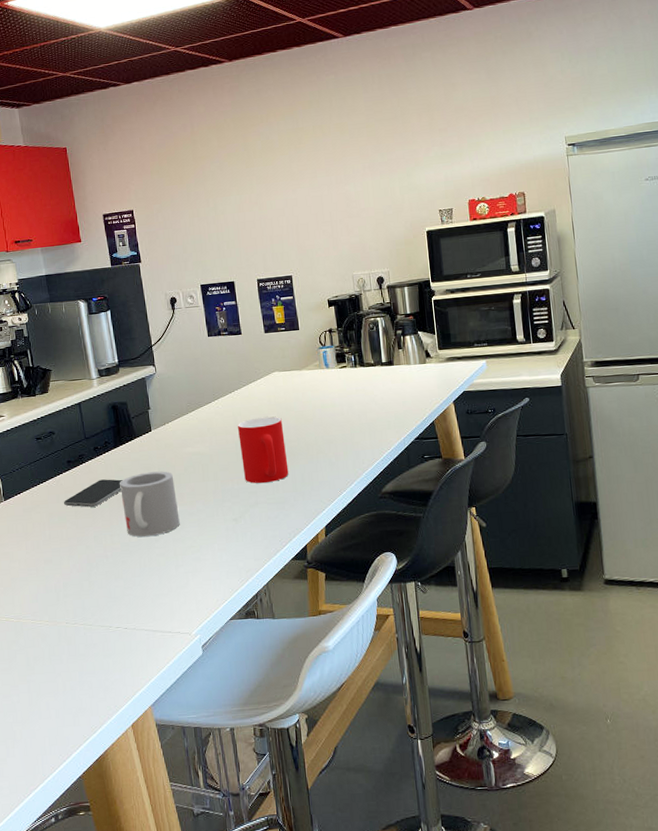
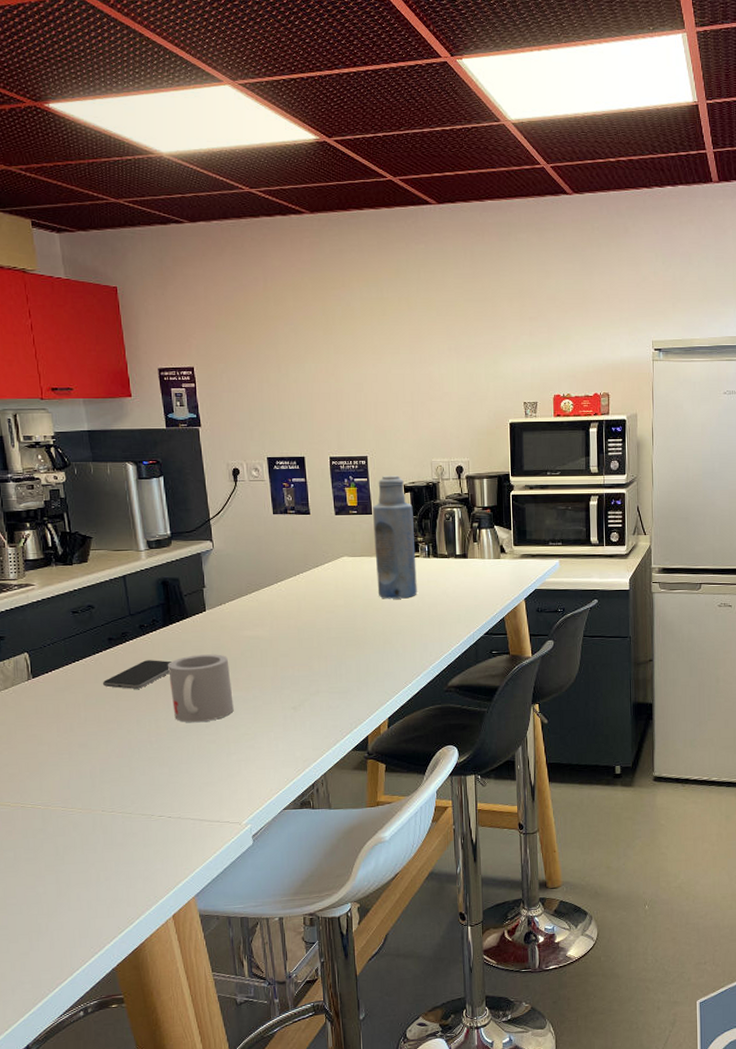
cup: present [238,416,289,484] -> none [301,603,353,672]
bottle: none [299,291,347,410] -> present [372,476,417,599]

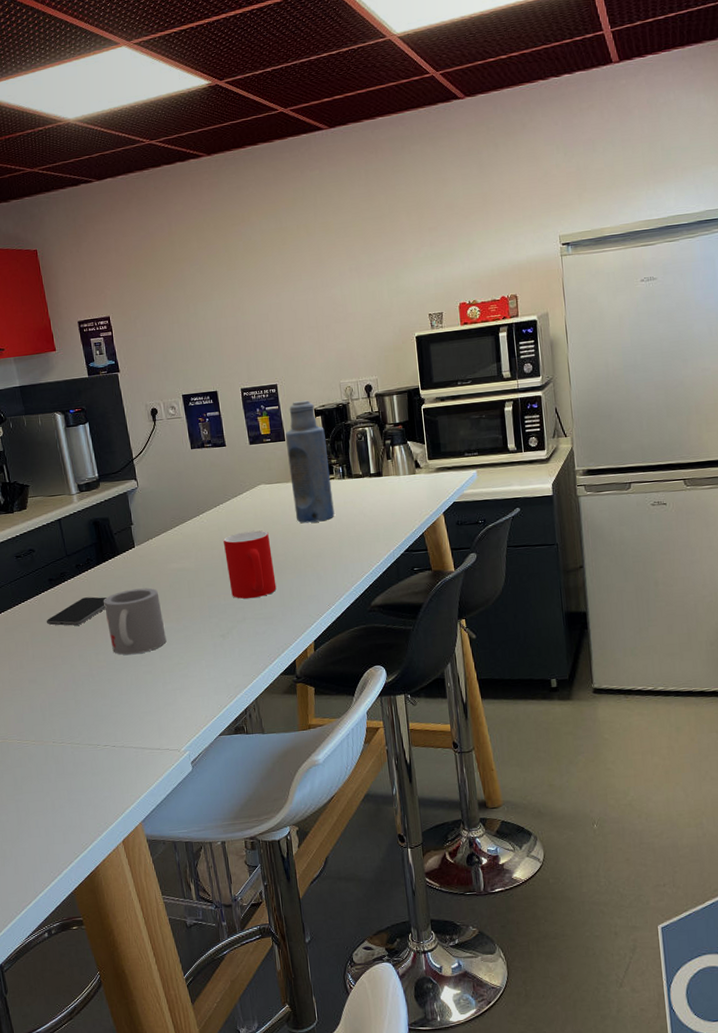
cup: none [301,603,353,672] -> present [223,530,277,599]

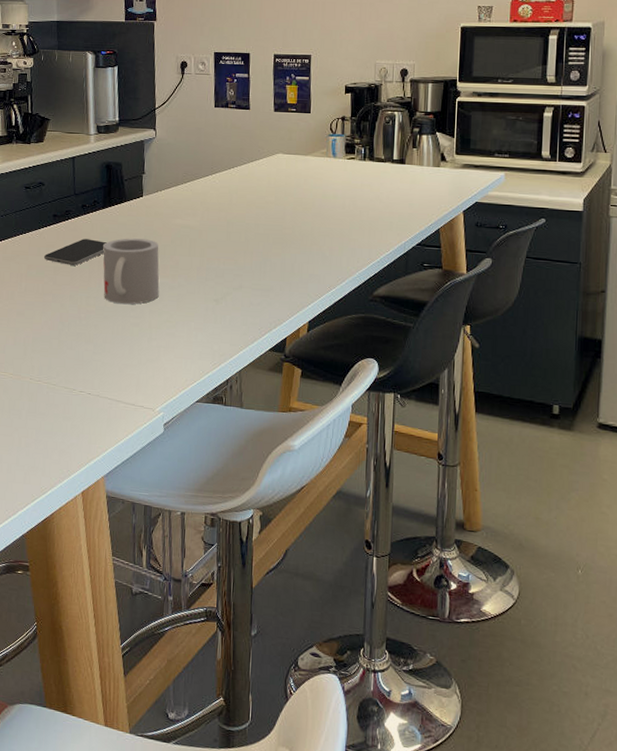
cup: present [223,530,277,599] -> none [231,198,280,268]
bottle: present [285,400,335,523] -> none [309,75,353,201]

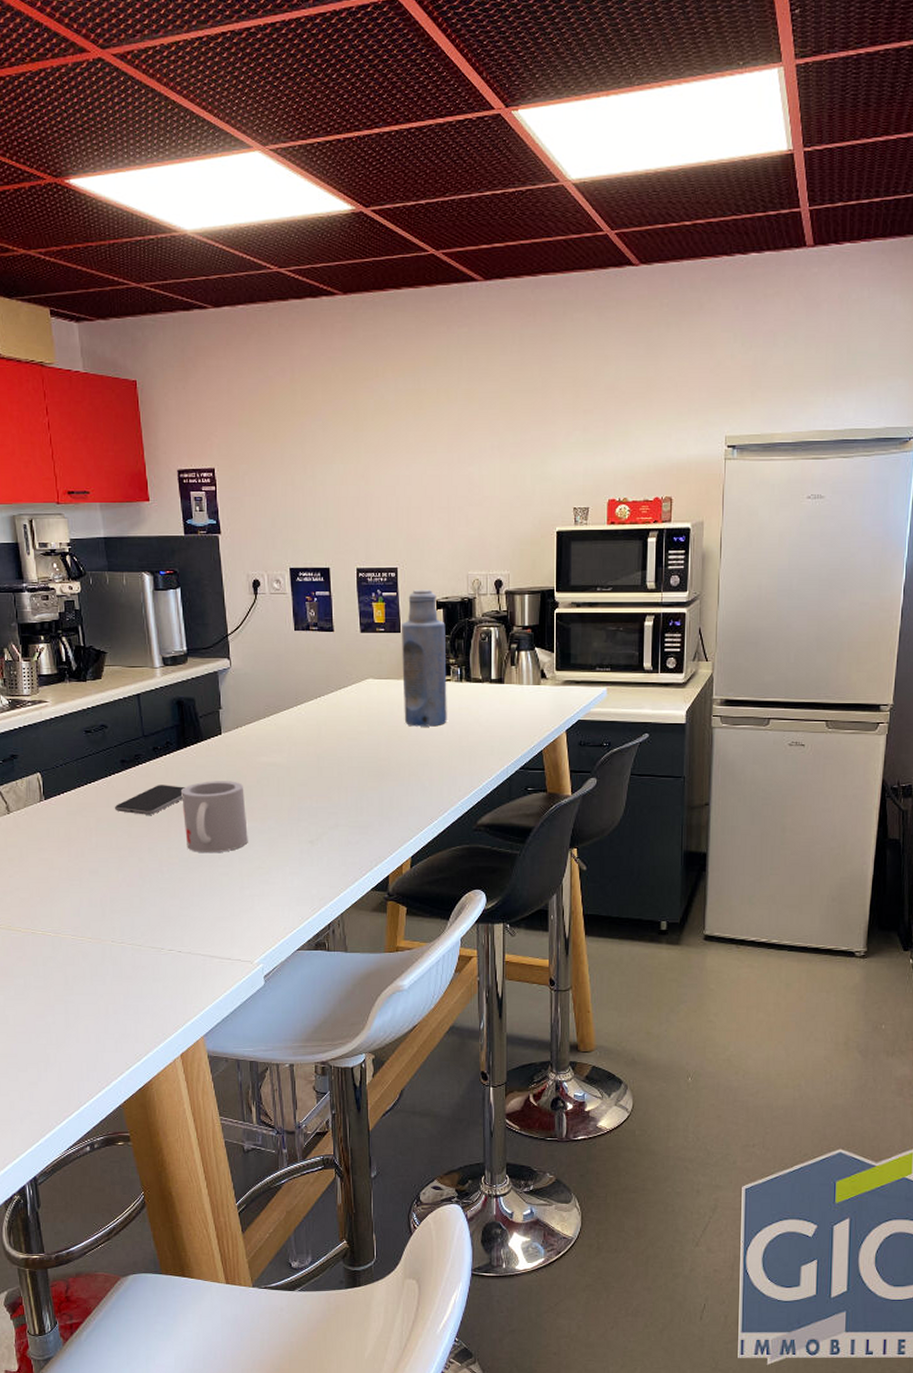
bottle: none [309,75,353,201] -> present [401,590,447,727]

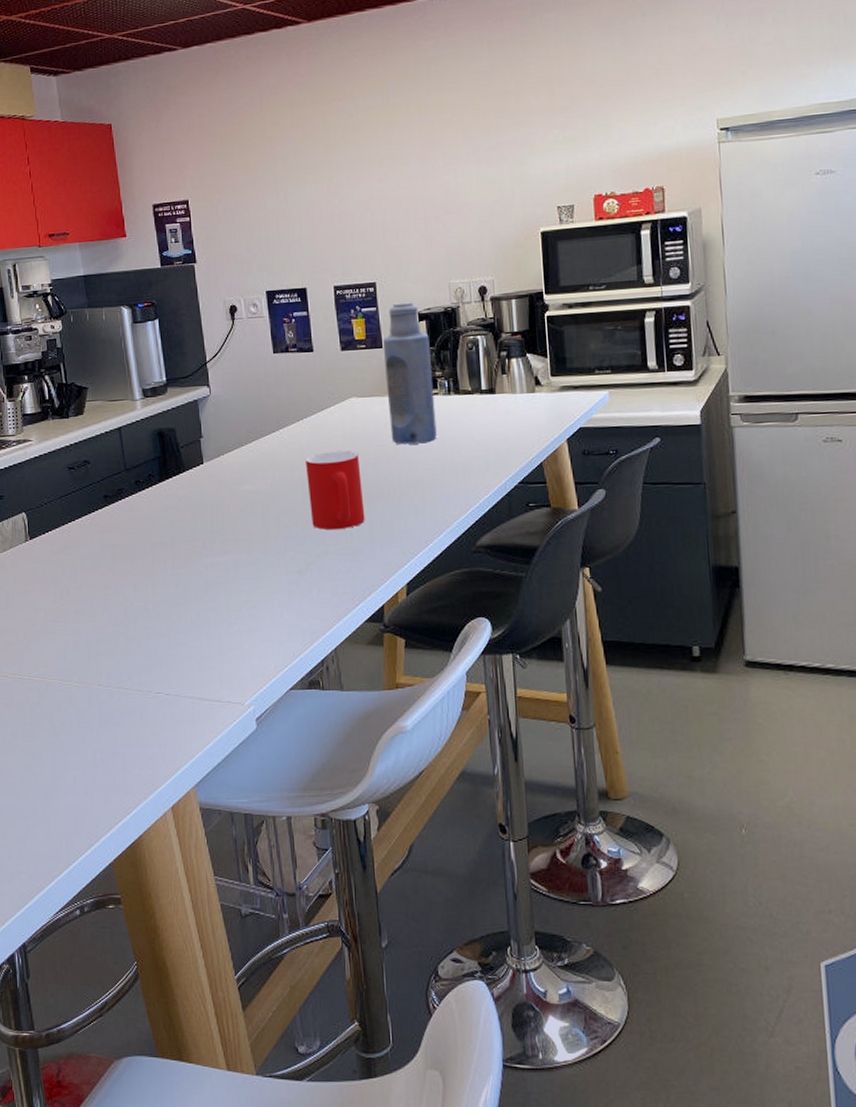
smartphone: present [114,785,185,815] -> none [98,518,168,551]
mug: present [181,781,248,853] -> none [165,511,234,589]
cup: none [322,729,376,804] -> present [306,451,365,530]

